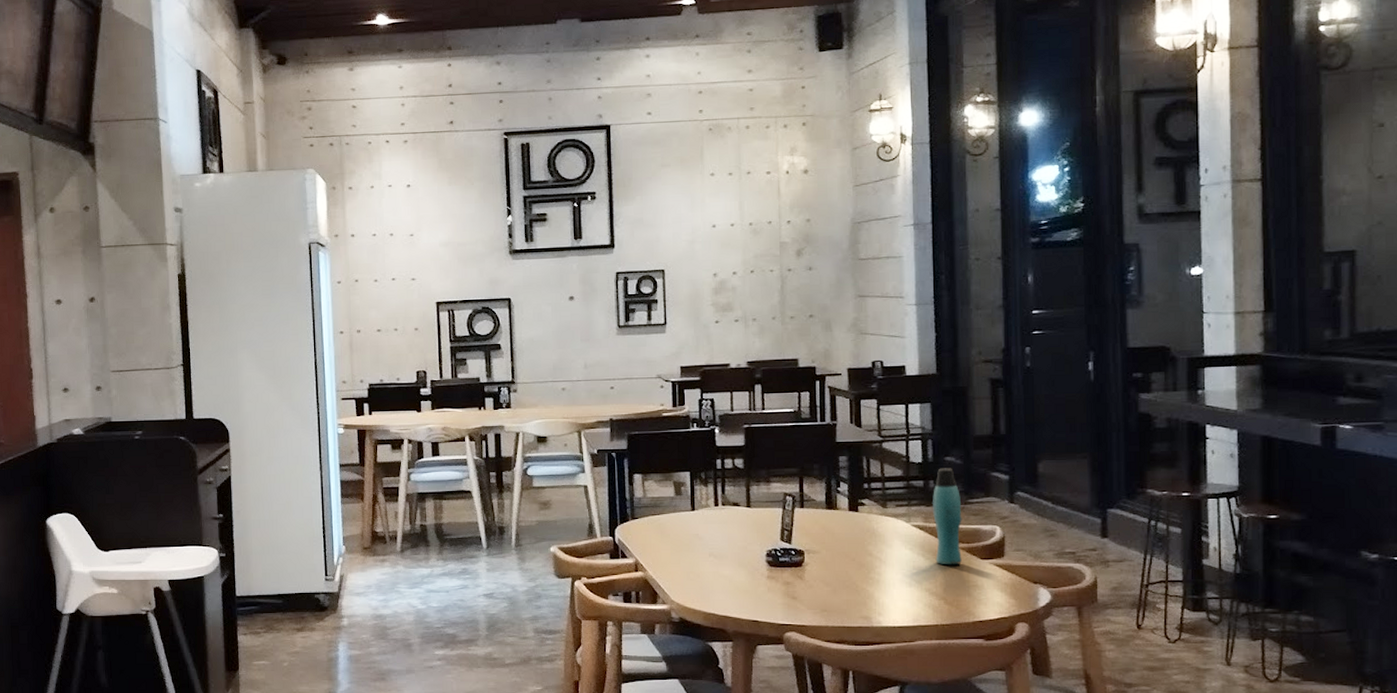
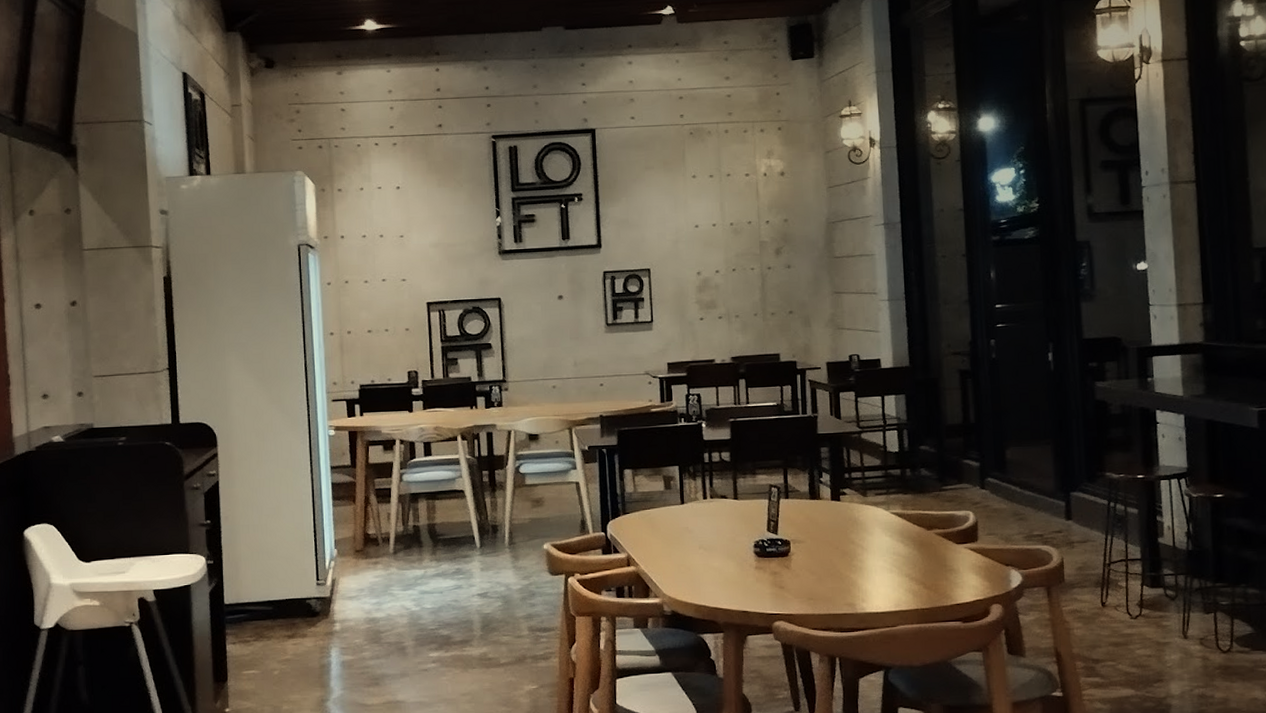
bottle: present [933,468,962,565] -> none [909,456,939,551]

